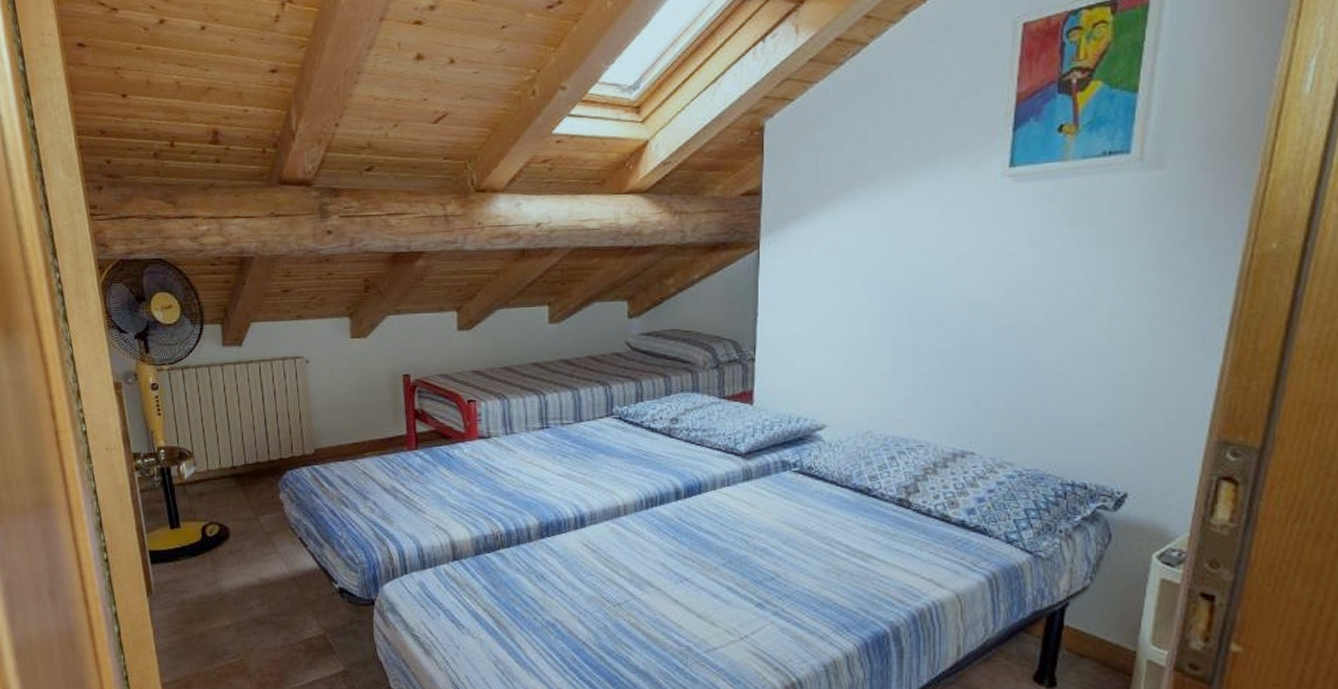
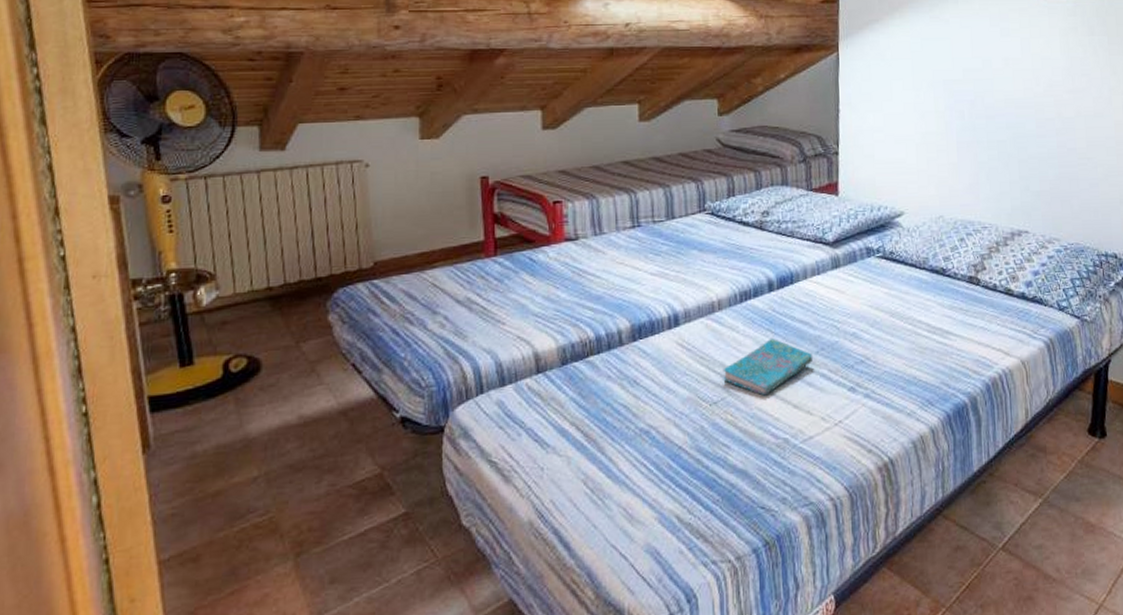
cover: none [627,547,720,603] -> present [723,339,814,396]

